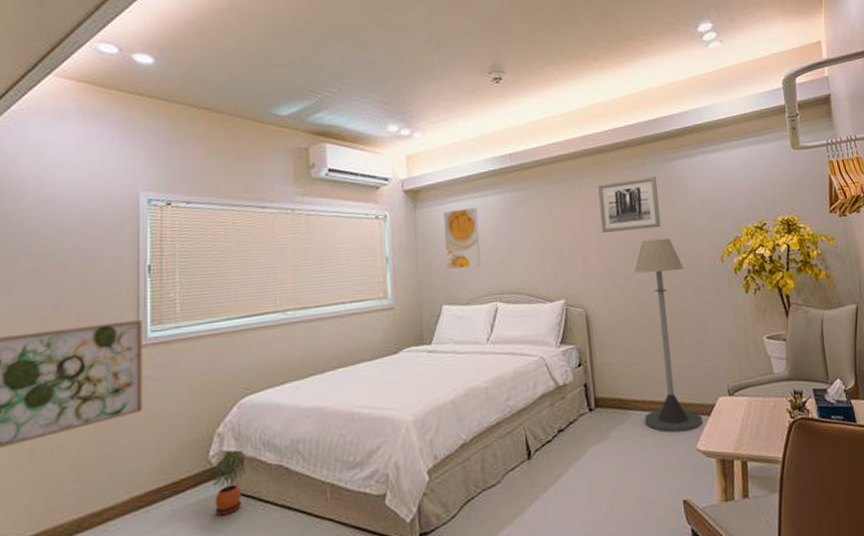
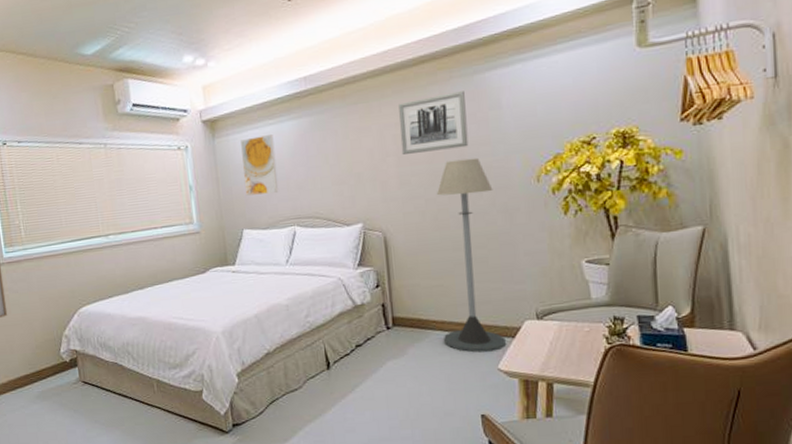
potted plant: present [213,450,246,515] -> none [65,349,90,398]

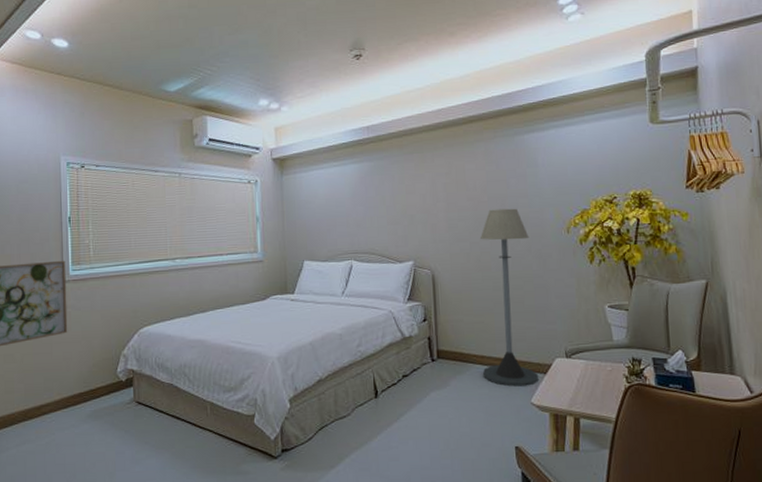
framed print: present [241,134,278,196] -> none [307,175,339,230]
wall art: present [398,91,469,155] -> none [449,149,509,201]

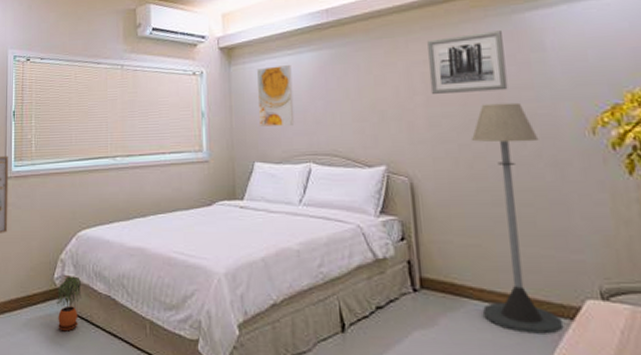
potted plant: none [120,369,145,419] -> present [57,276,82,331]
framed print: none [307,175,339,230] -> present [257,65,294,127]
wall art: none [449,149,509,201] -> present [427,30,508,94]

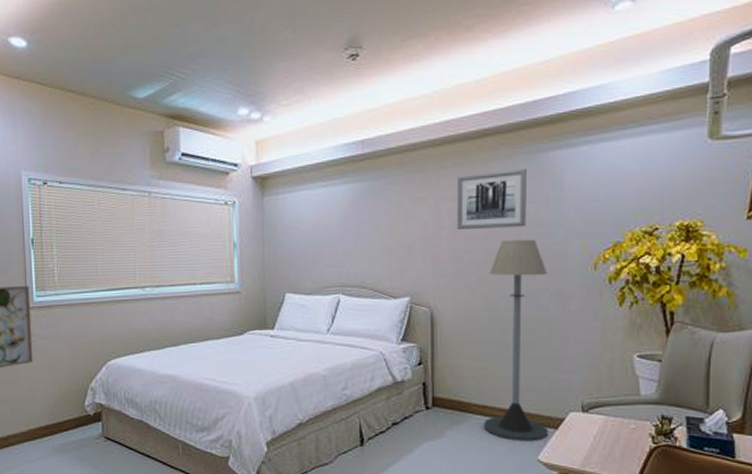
potted plant: present [57,276,82,331] -> none [88,403,114,454]
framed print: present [257,65,294,127] -> none [290,197,326,259]

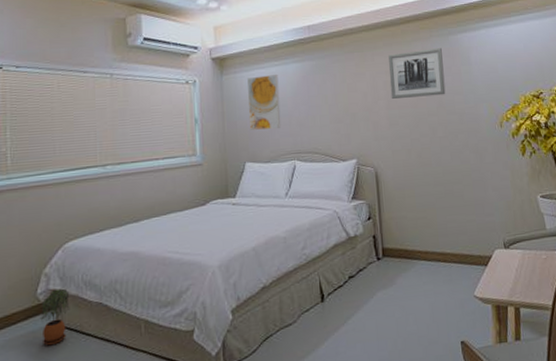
potted plant: none [88,403,114,454] -> present [41,288,70,346]
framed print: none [290,197,326,259] -> present [247,75,281,130]
floor lamp: present [484,239,548,441] -> none [421,104,480,281]

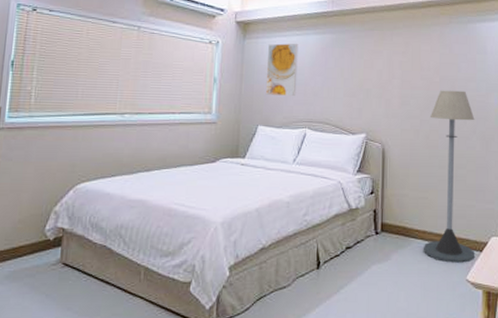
potted plant: present [41,288,70,346] -> none [45,227,75,281]
wall art: present [388,48,446,99] -> none [405,34,459,81]
floor lamp: none [421,104,480,281] -> present [424,90,475,263]

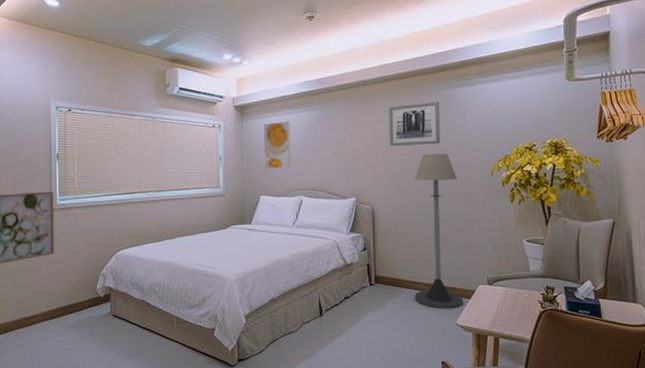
wall art: none [405,34,459,81] -> present [388,101,441,146]

